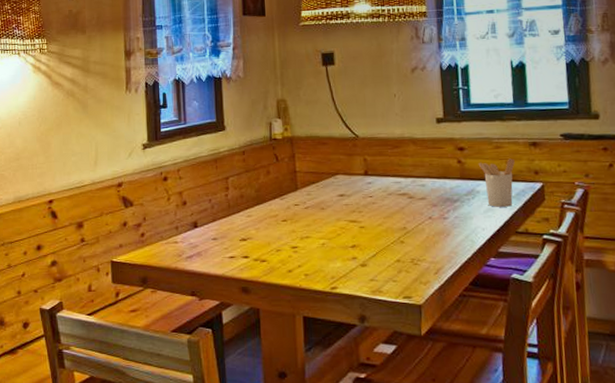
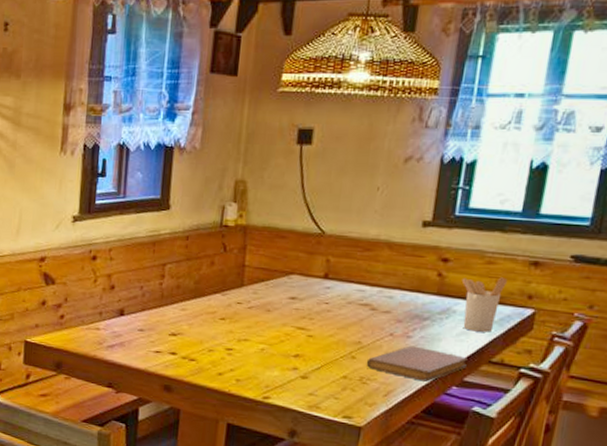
notebook: none [414,226,499,257] -> present [366,345,469,382]

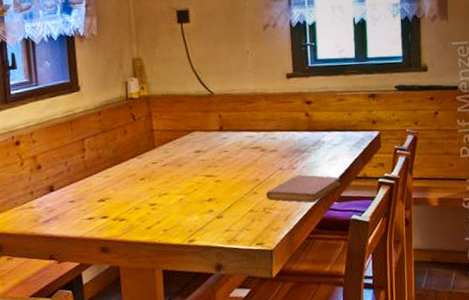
utensil holder: present [461,277,507,332] -> none [323,110,356,156]

